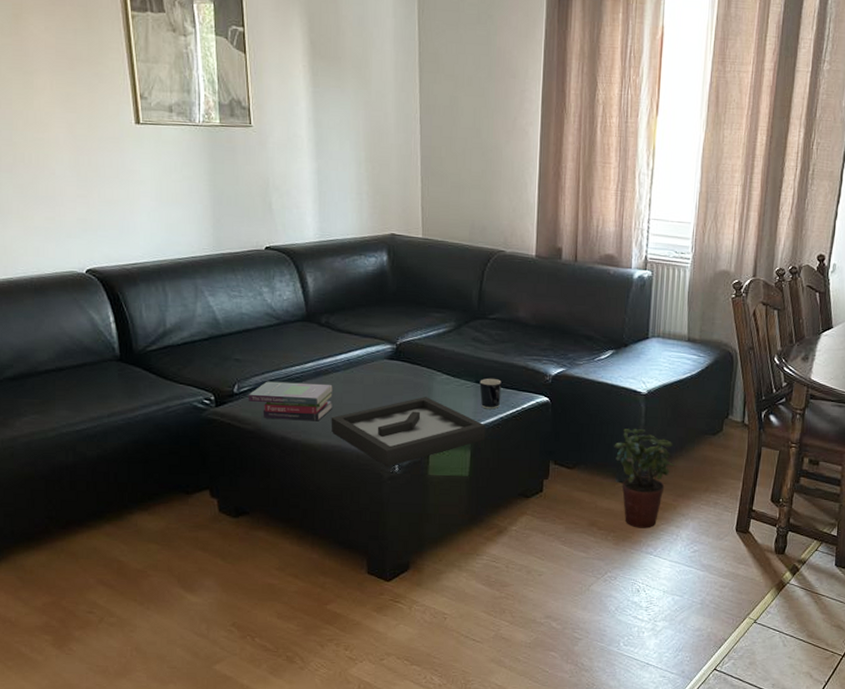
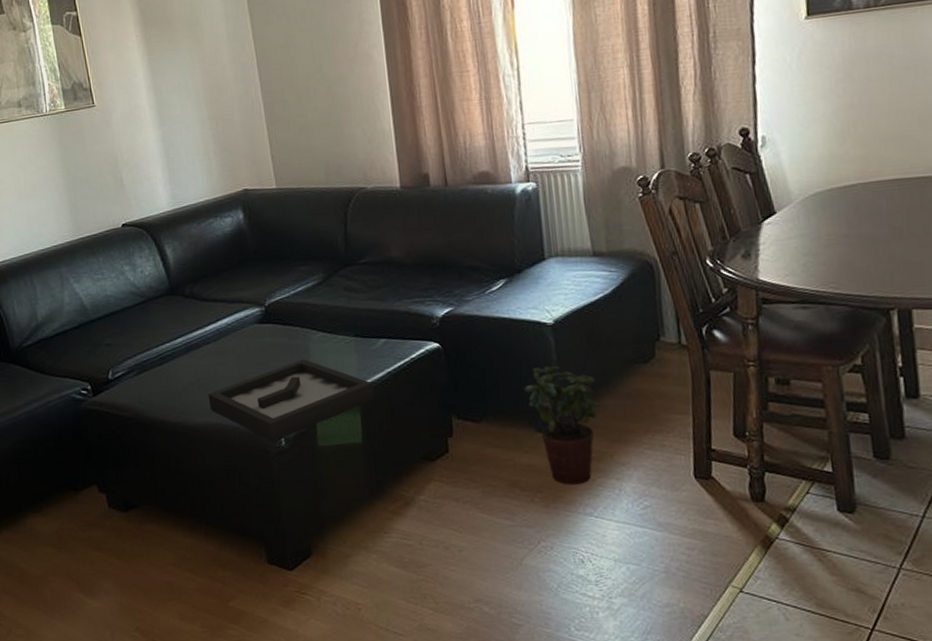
books: present [248,381,333,422] -> none [122,358,208,402]
mug: present [479,378,502,410] -> none [359,328,386,365]

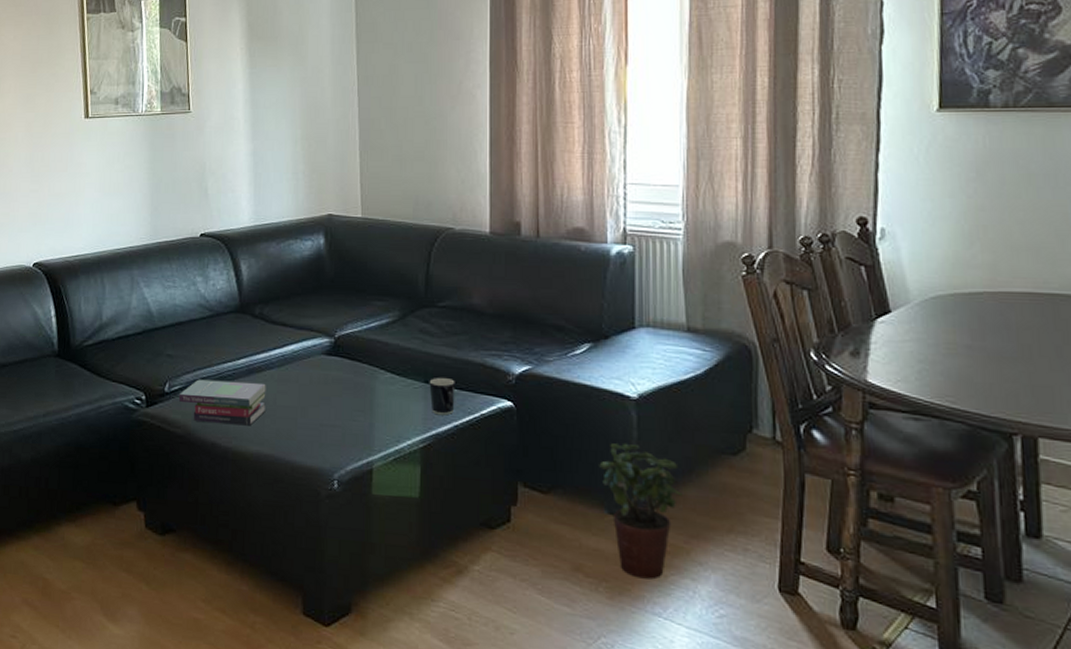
books: none [122,358,208,402] -> present [178,379,266,426]
decorative tray: present [208,359,375,442] -> none [263,399,439,483]
mug: none [359,328,386,365] -> present [429,377,455,416]

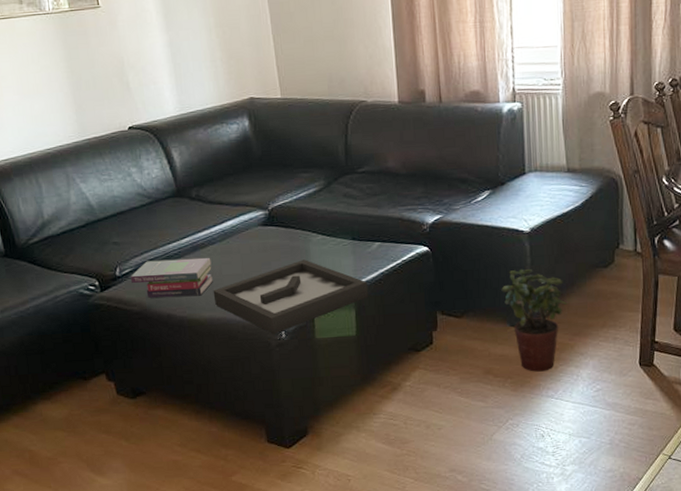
decorative tray: none [263,399,439,483] -> present [213,259,369,335]
mug: present [429,377,455,416] -> none [356,233,380,266]

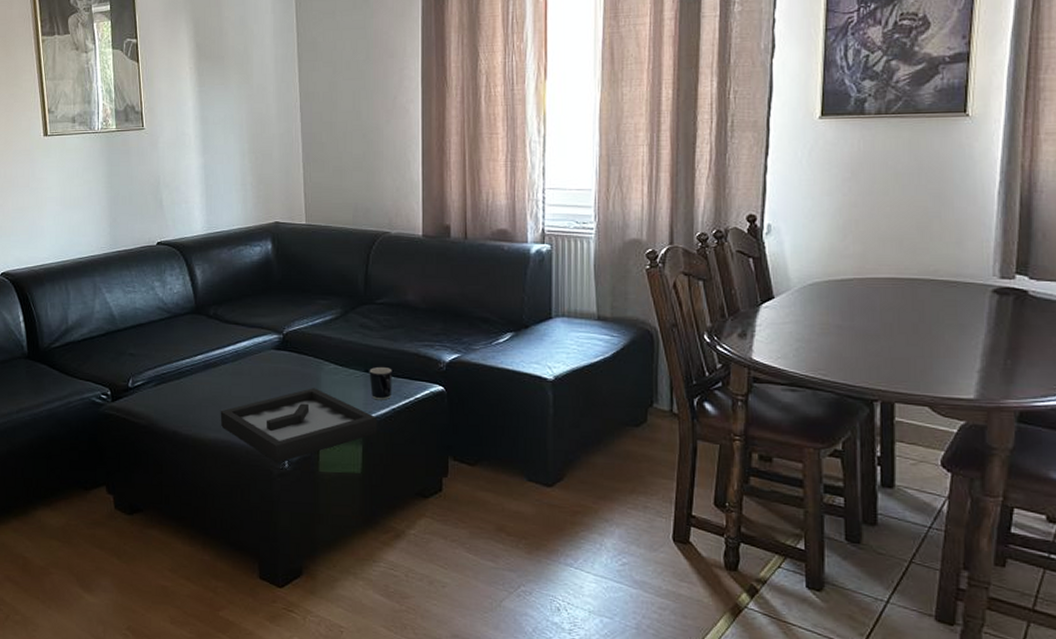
books: present [130,257,213,298] -> none [141,375,222,415]
mug: none [356,233,380,266] -> present [369,366,392,400]
potted plant: present [501,269,567,372] -> none [520,419,592,536]

